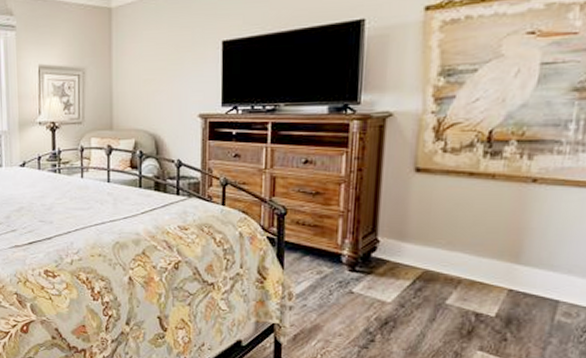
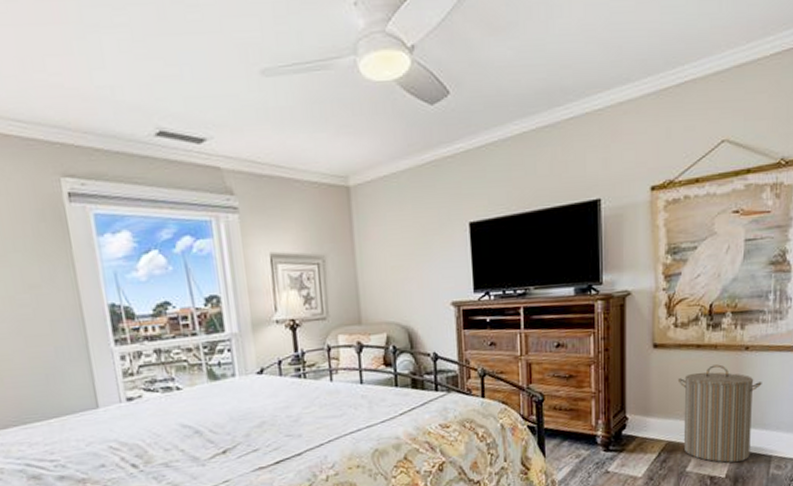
laundry hamper: none [442,195,552,303] -> present [677,364,762,463]

